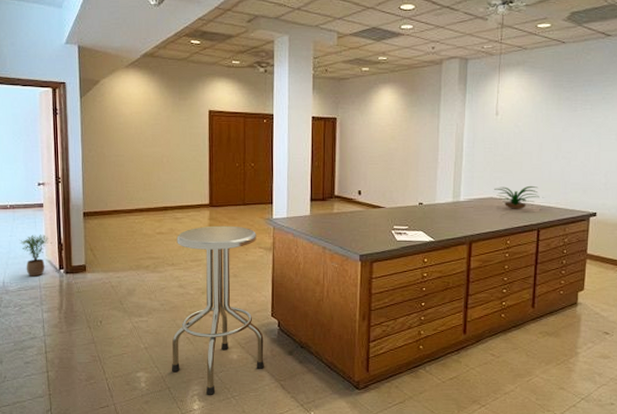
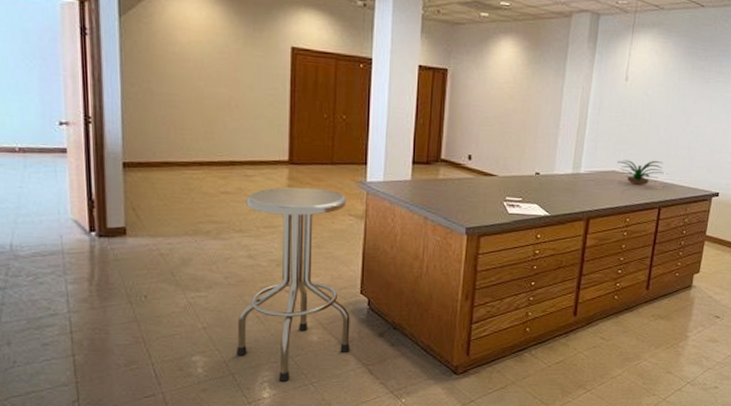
potted plant: present [20,234,53,277] -> none [34,187,81,240]

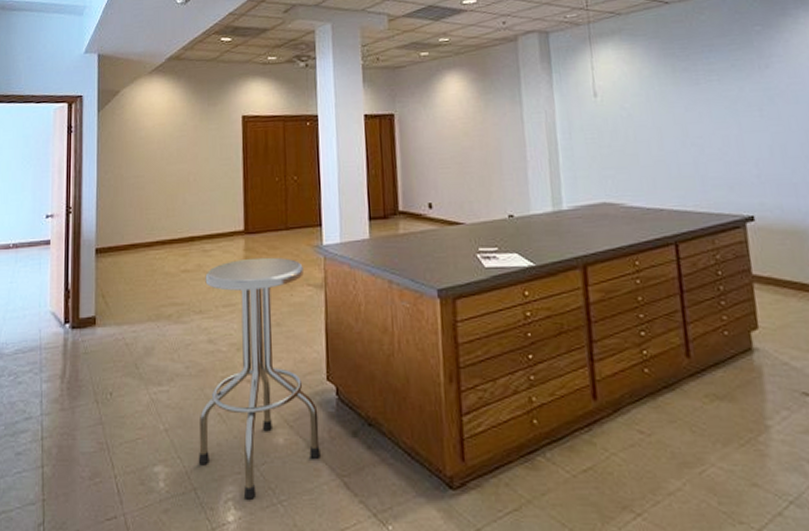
plant: present [617,160,669,185] -> none [606,184,677,217]

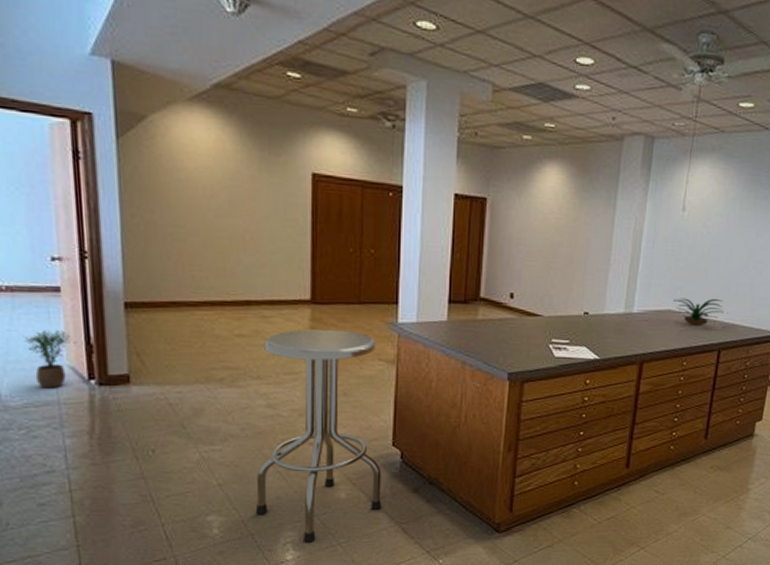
potted plant: none [21,279,59,334] -> present [24,330,78,389]
plant: none [606,184,677,217] -> present [673,298,729,326]

